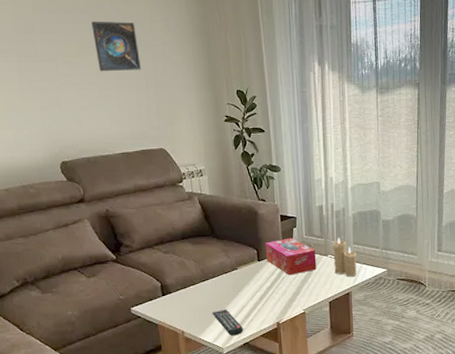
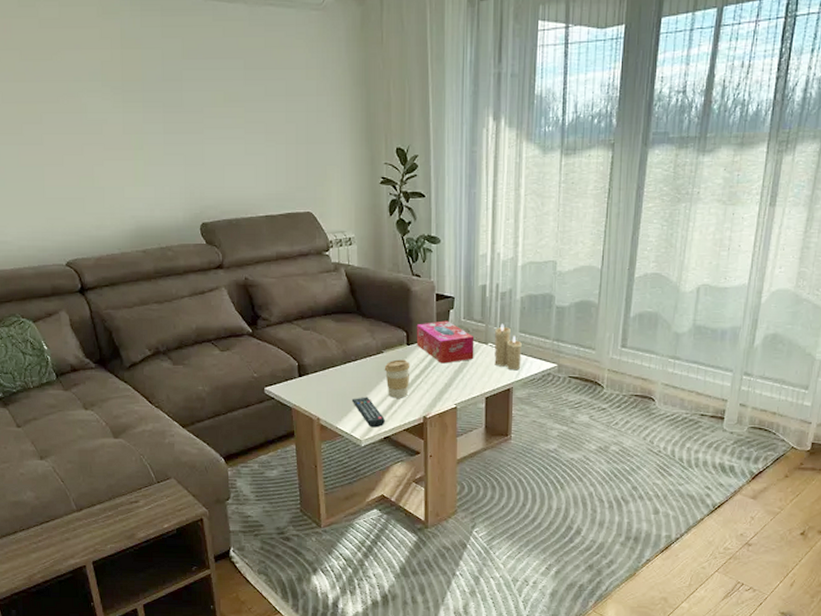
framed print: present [92,21,142,72] -> none [243,67,293,125]
coffee cup: none [239,274,263,309] -> present [384,359,411,398]

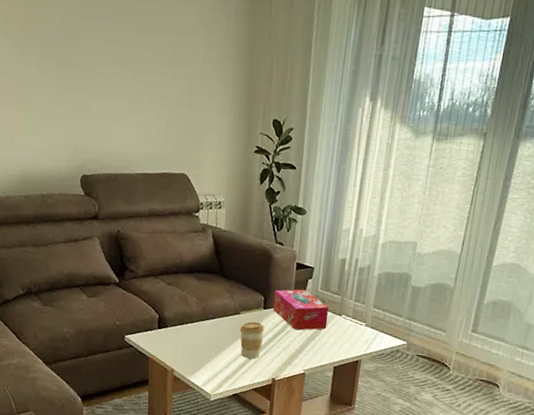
remote control: present [351,397,385,428] -> none [205,353,235,384]
candle: present [494,323,522,371] -> none [346,297,375,344]

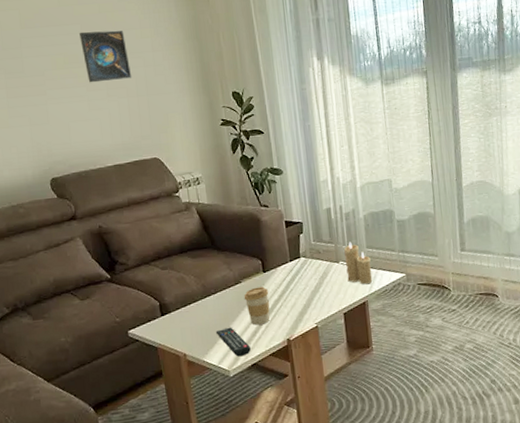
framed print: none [134,31,179,88] -> present [80,30,132,83]
remote control: none [205,353,235,384] -> present [215,327,251,357]
tissue box: present [273,289,329,331] -> none [270,245,328,286]
candle: none [346,297,375,344] -> present [344,242,373,285]

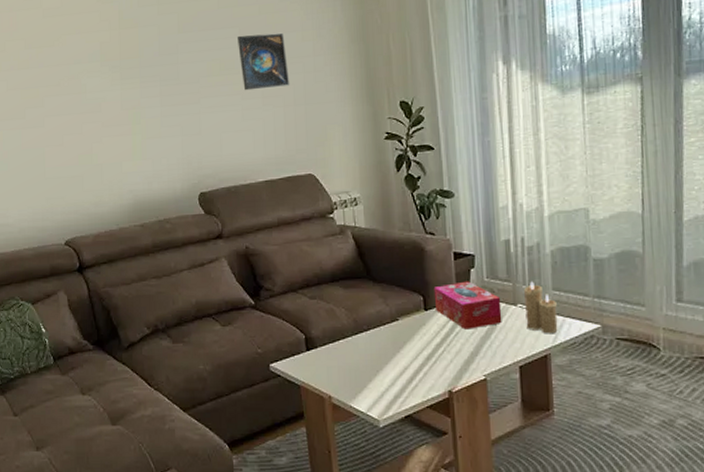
remote control: present [215,327,251,357] -> none [365,370,405,405]
coffee cup: present [244,286,270,325] -> none [400,327,430,371]
tissue box: none [270,245,328,286] -> present [433,281,502,330]

